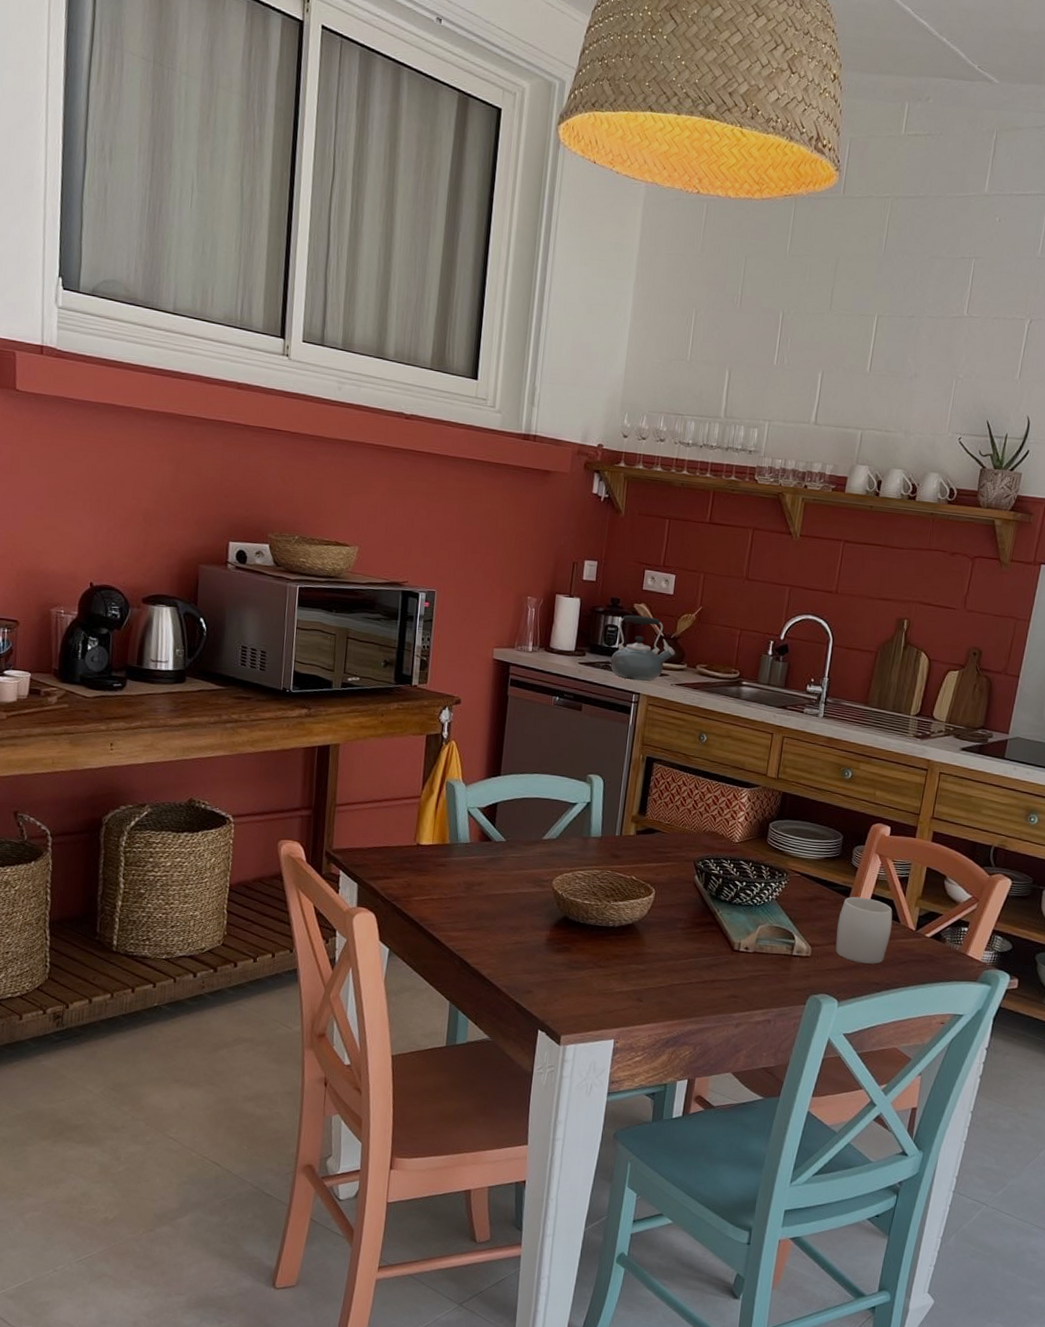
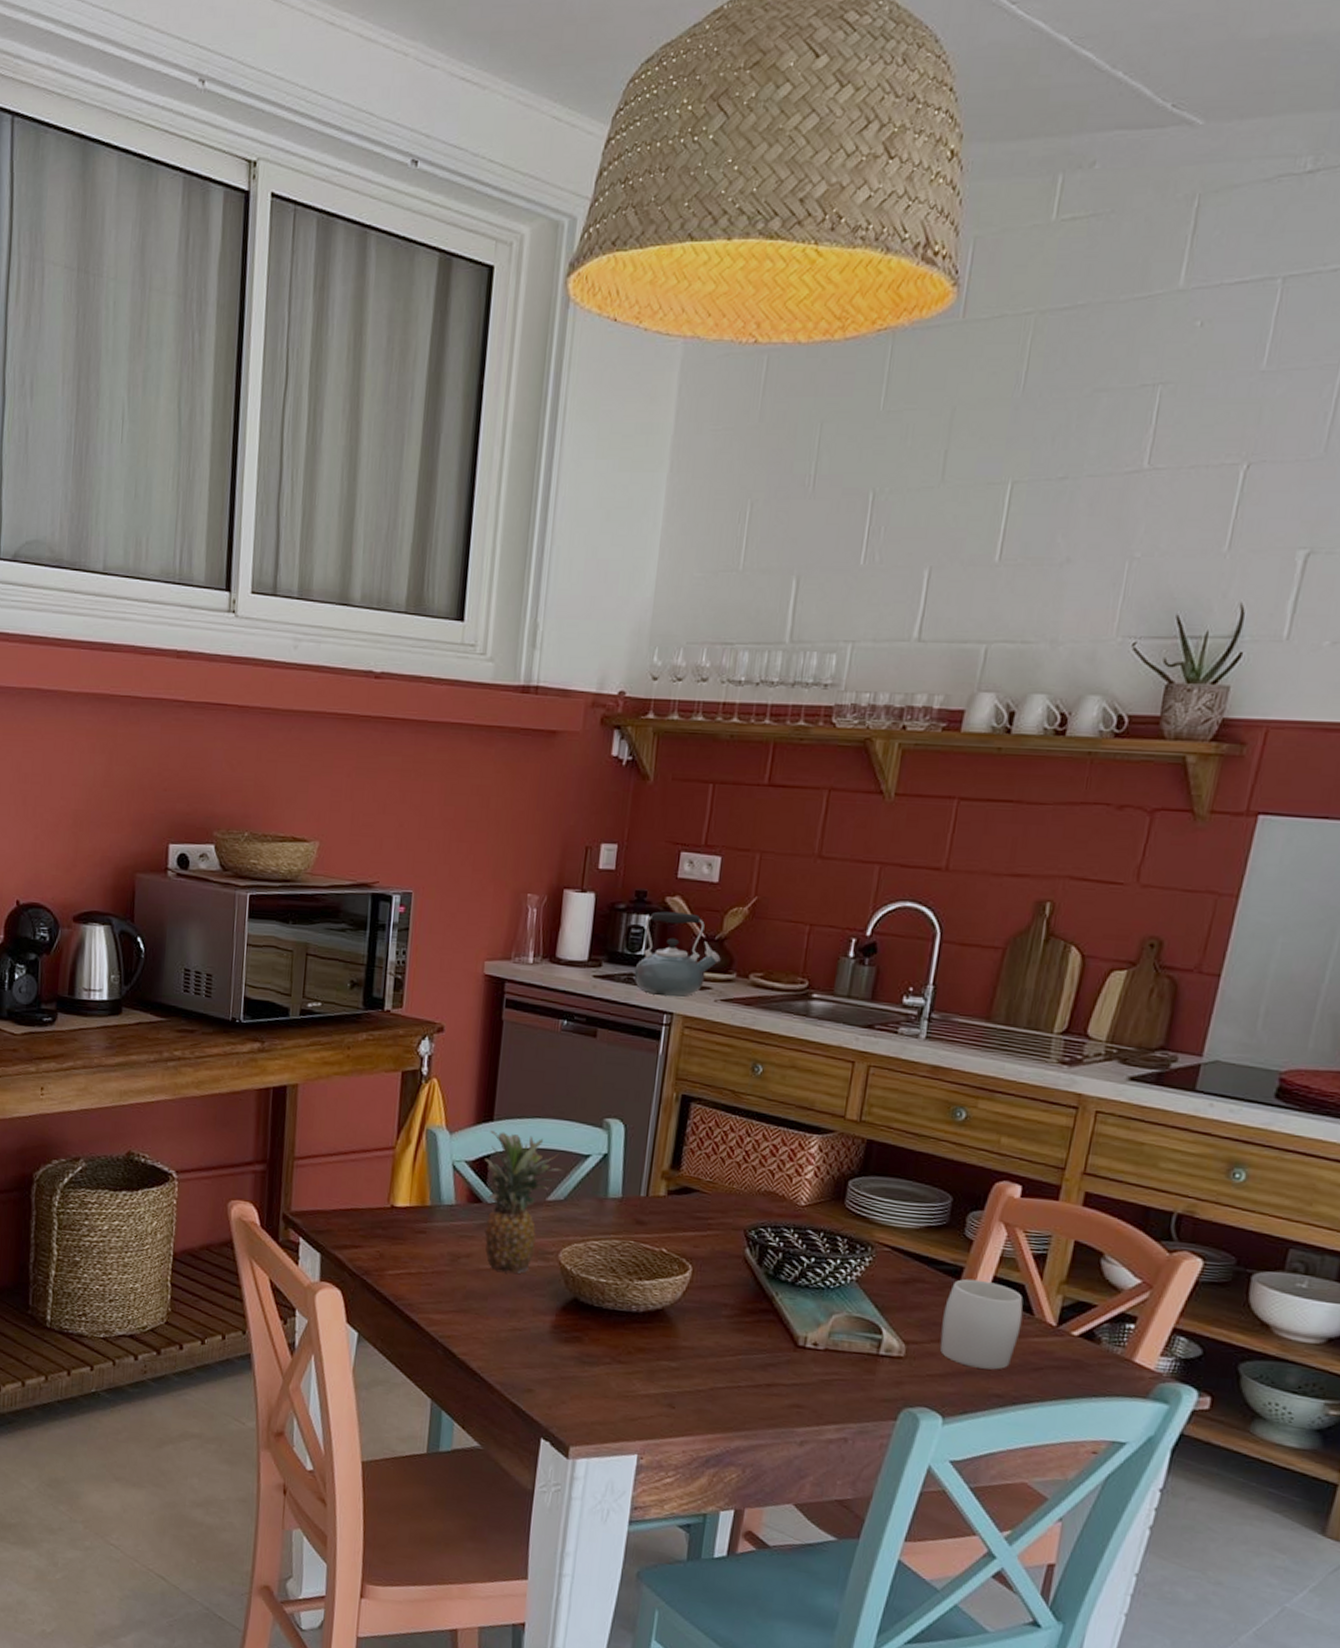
fruit: none [493,782,556,898] -> present [484,1129,563,1273]

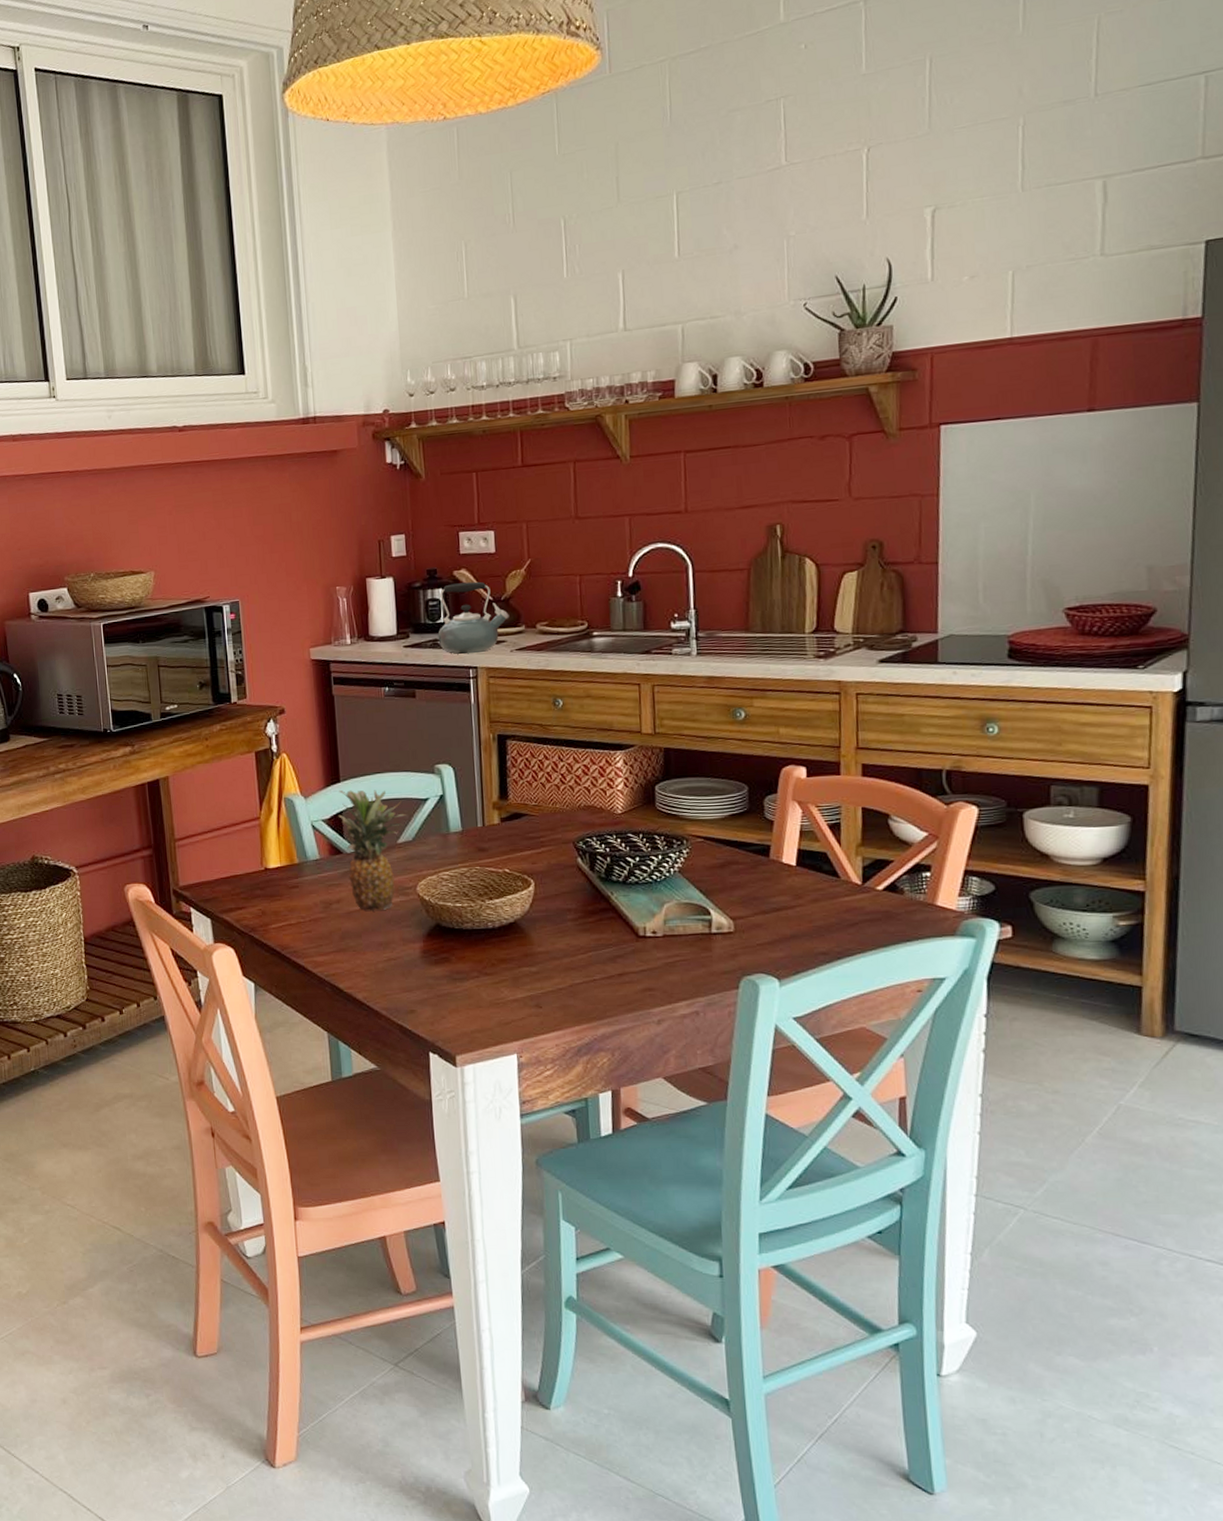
mug: present [939,1279,1023,1370] -> none [760,854,831,932]

